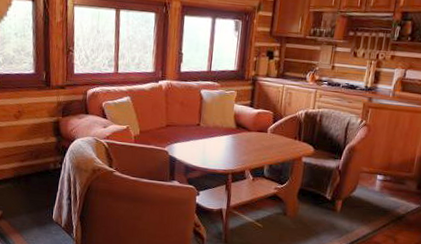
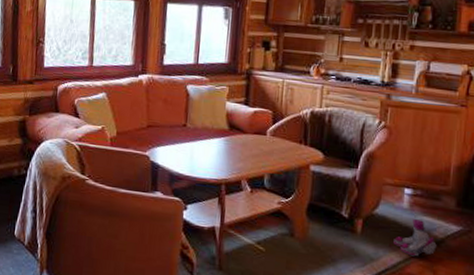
boots: none [365,199,399,229] -> present [393,219,437,257]

